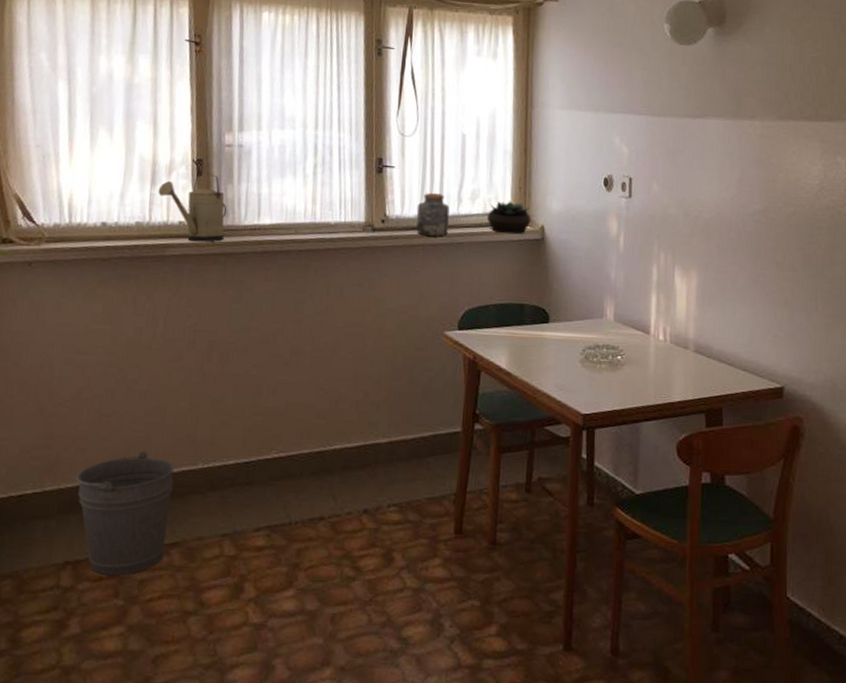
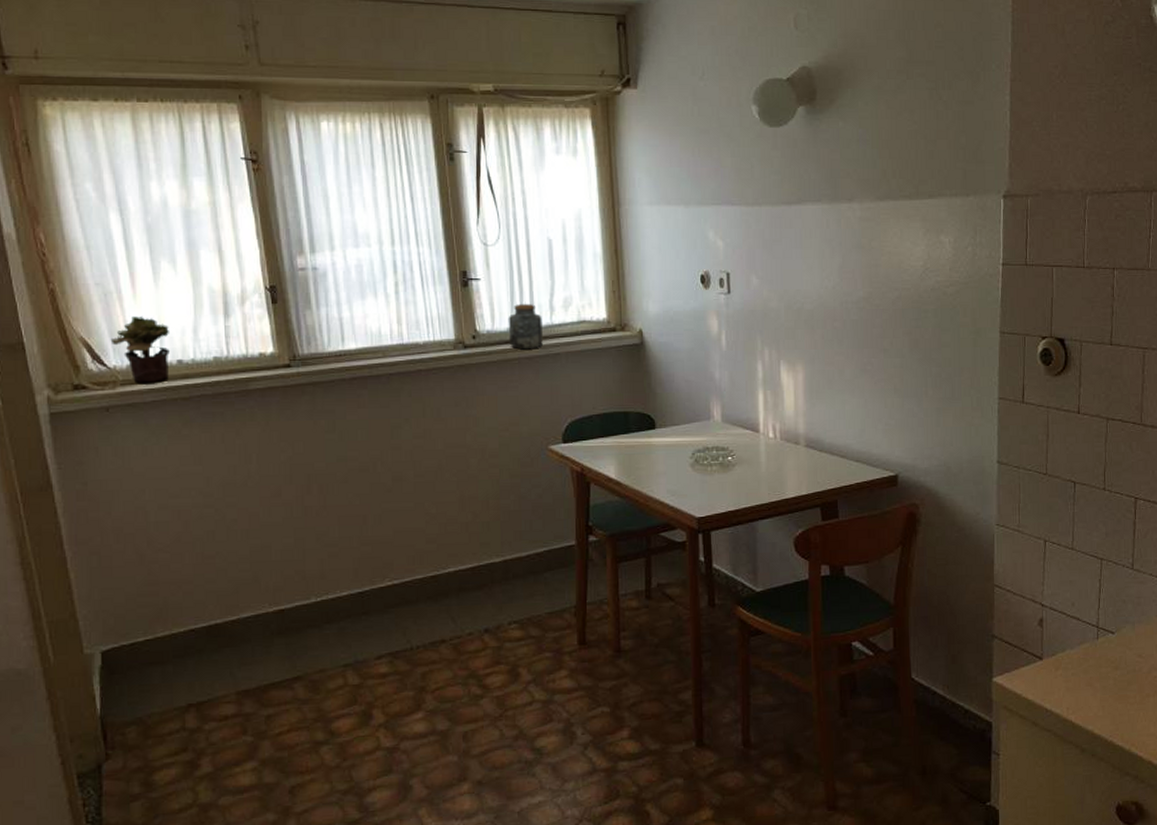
potted plant: none [42,177,98,245] -> present [110,315,170,386]
bucket: present [76,450,175,575] -> none [187,589,289,714]
watering can: present [158,174,227,242] -> none [233,302,309,373]
succulent plant: present [486,201,531,234] -> none [582,306,628,340]

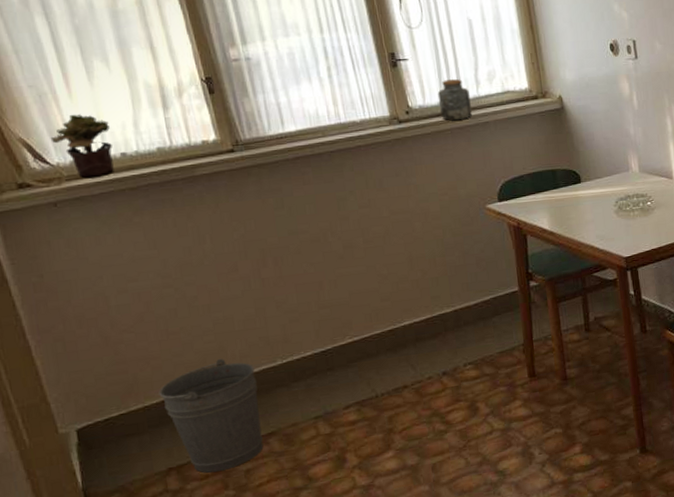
bucket: none [187,589,289,714] -> present [158,358,264,473]

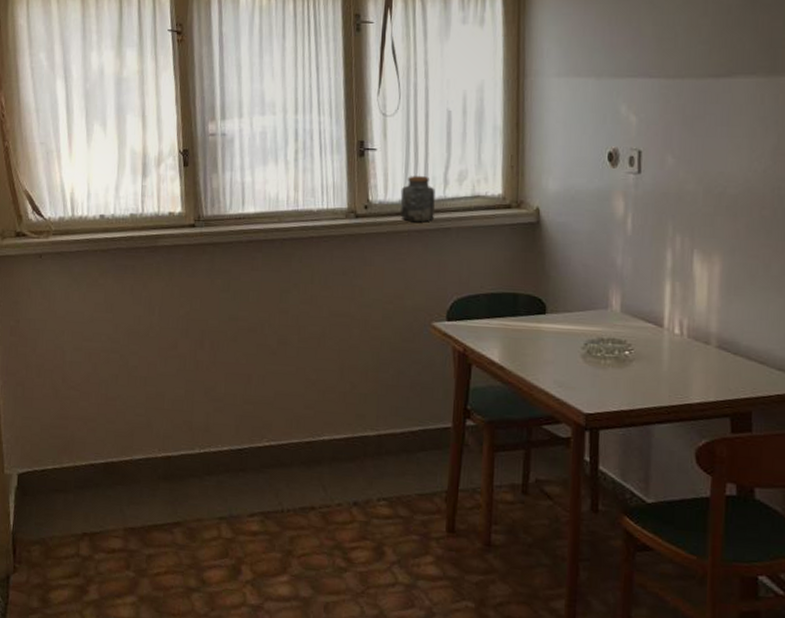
potted plant: present [50,113,115,180] -> none [48,173,96,237]
bucket: present [158,358,264,473] -> none [89,433,174,550]

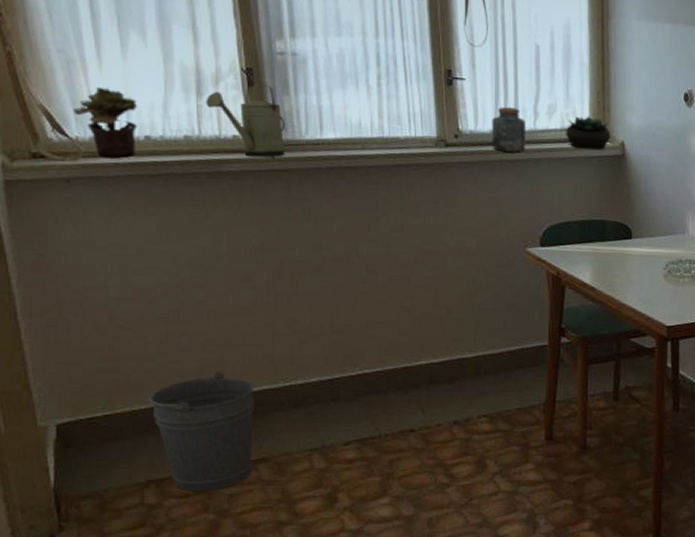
potted plant: none [48,173,96,237] -> present [72,86,137,160]
bucket: none [89,433,174,550] -> present [149,371,255,491]
watering can: none [149,165,213,232] -> present [206,85,286,157]
succulent plant: none [475,181,525,217] -> present [565,116,611,150]

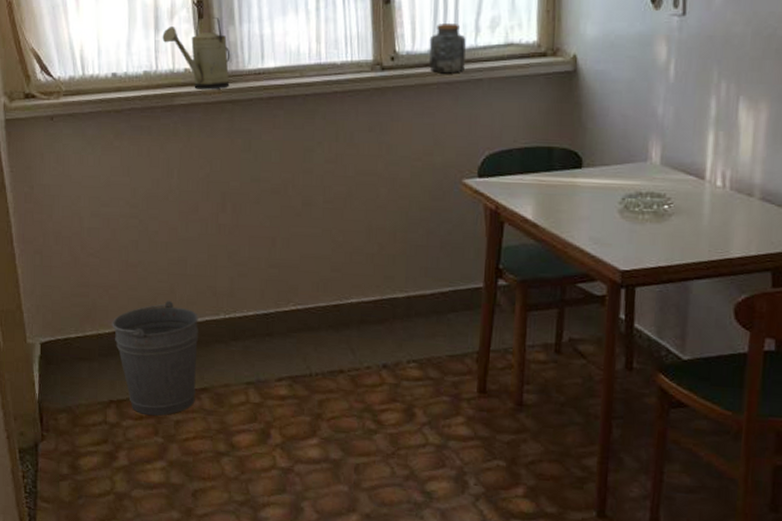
potted plant: present [72,86,137,160] -> none [56,28,106,97]
succulent plant: present [565,116,611,150] -> none [508,27,561,66]

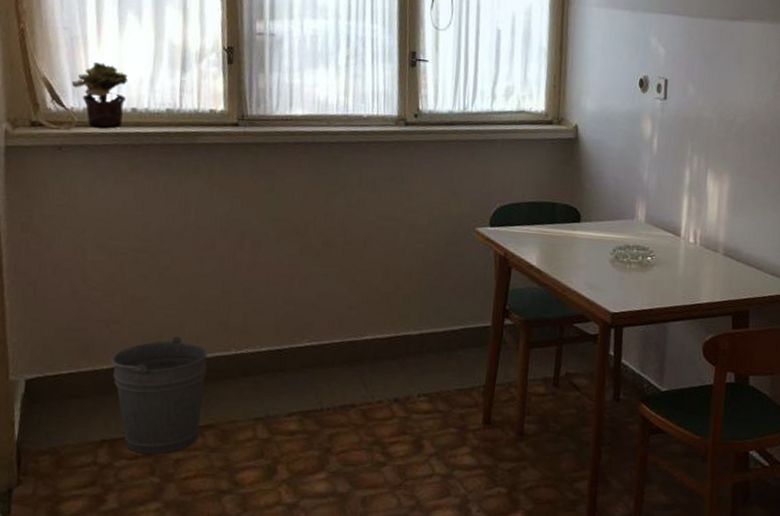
potted plant: none [56,28,106,97] -> present [71,61,128,130]
watering can: present [162,17,231,90] -> none [188,62,259,131]
jar: present [428,24,466,74] -> none [448,88,483,133]

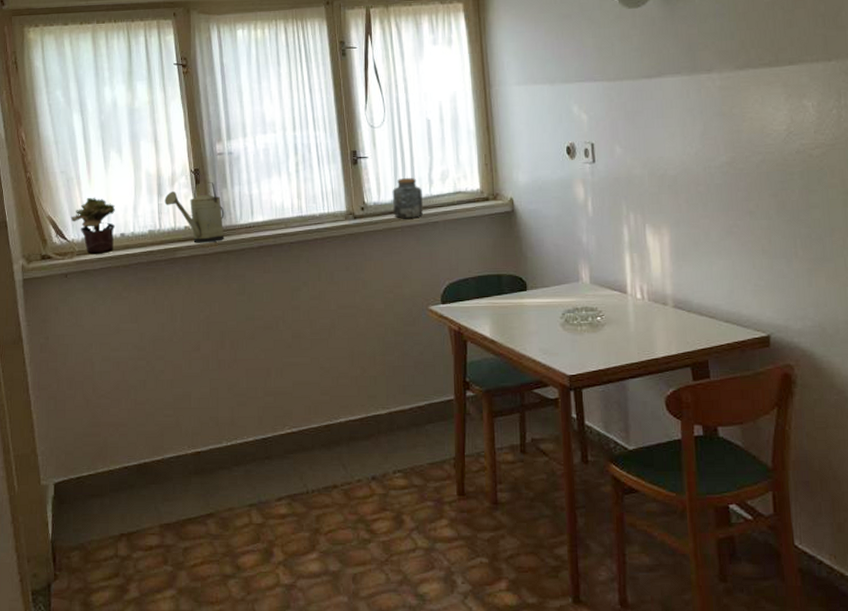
bucket: present [111,335,208,455] -> none [122,433,204,544]
watering can: none [188,62,259,131] -> present [164,182,225,243]
jar: none [448,88,483,133] -> present [392,178,424,219]

